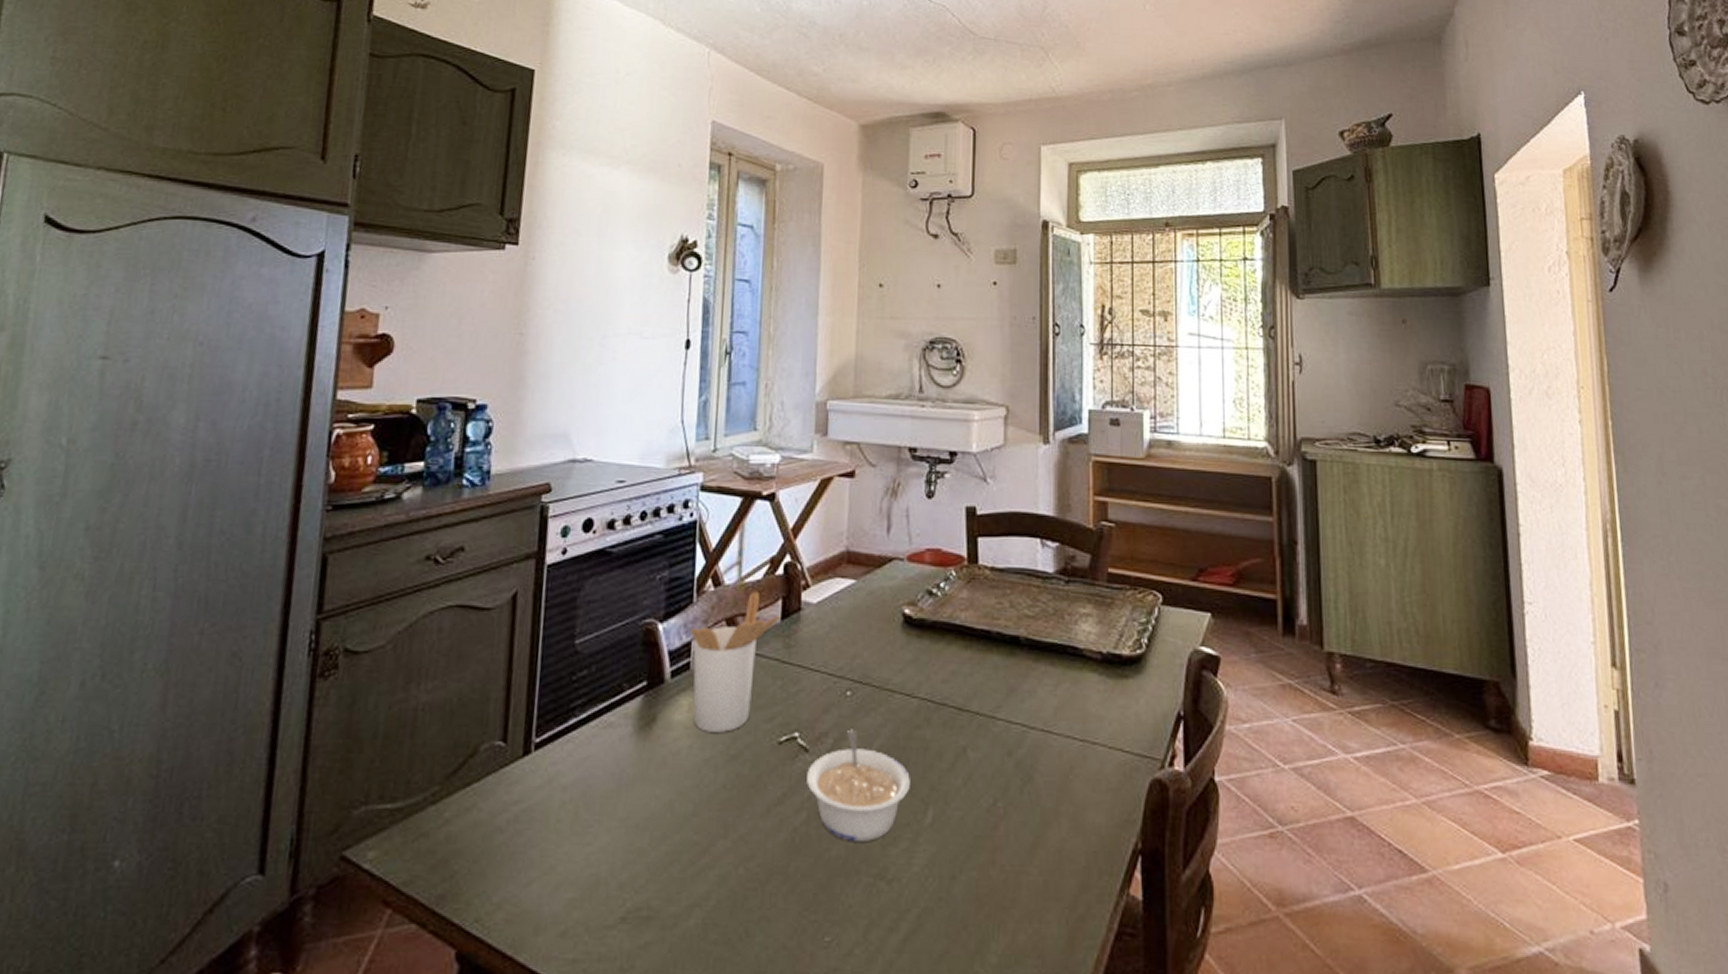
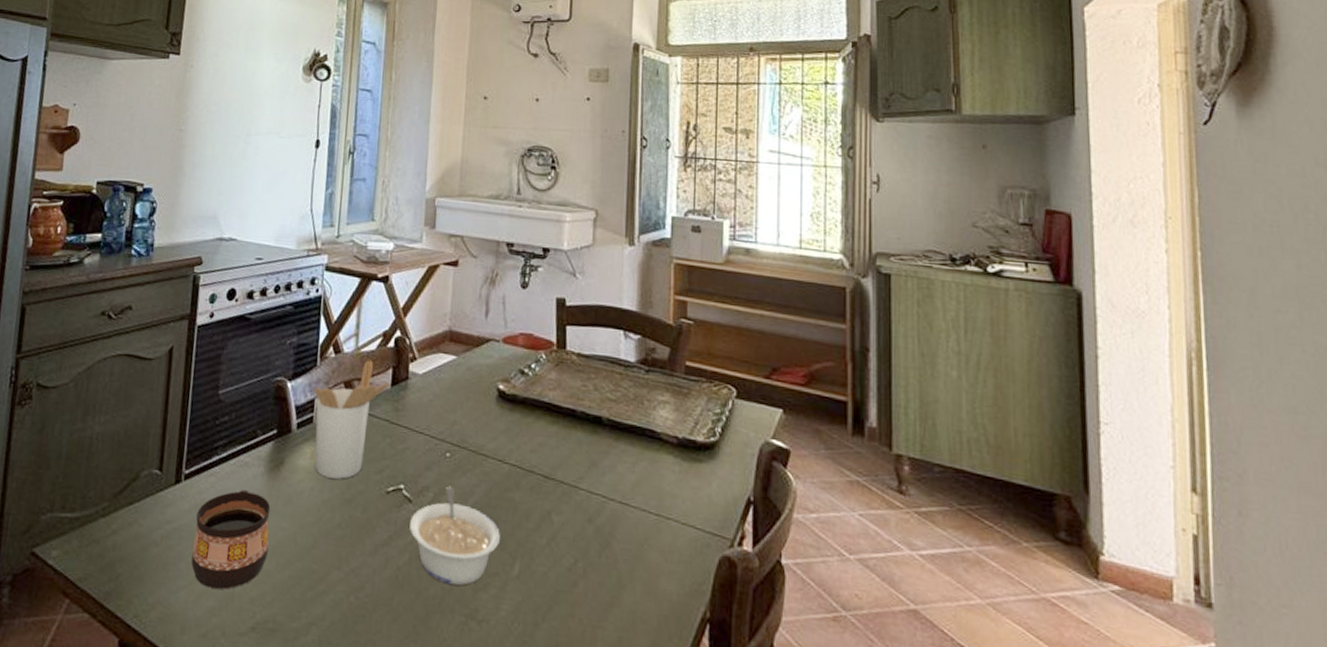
cup: none [545,756,642,876] -> present [191,490,271,590]

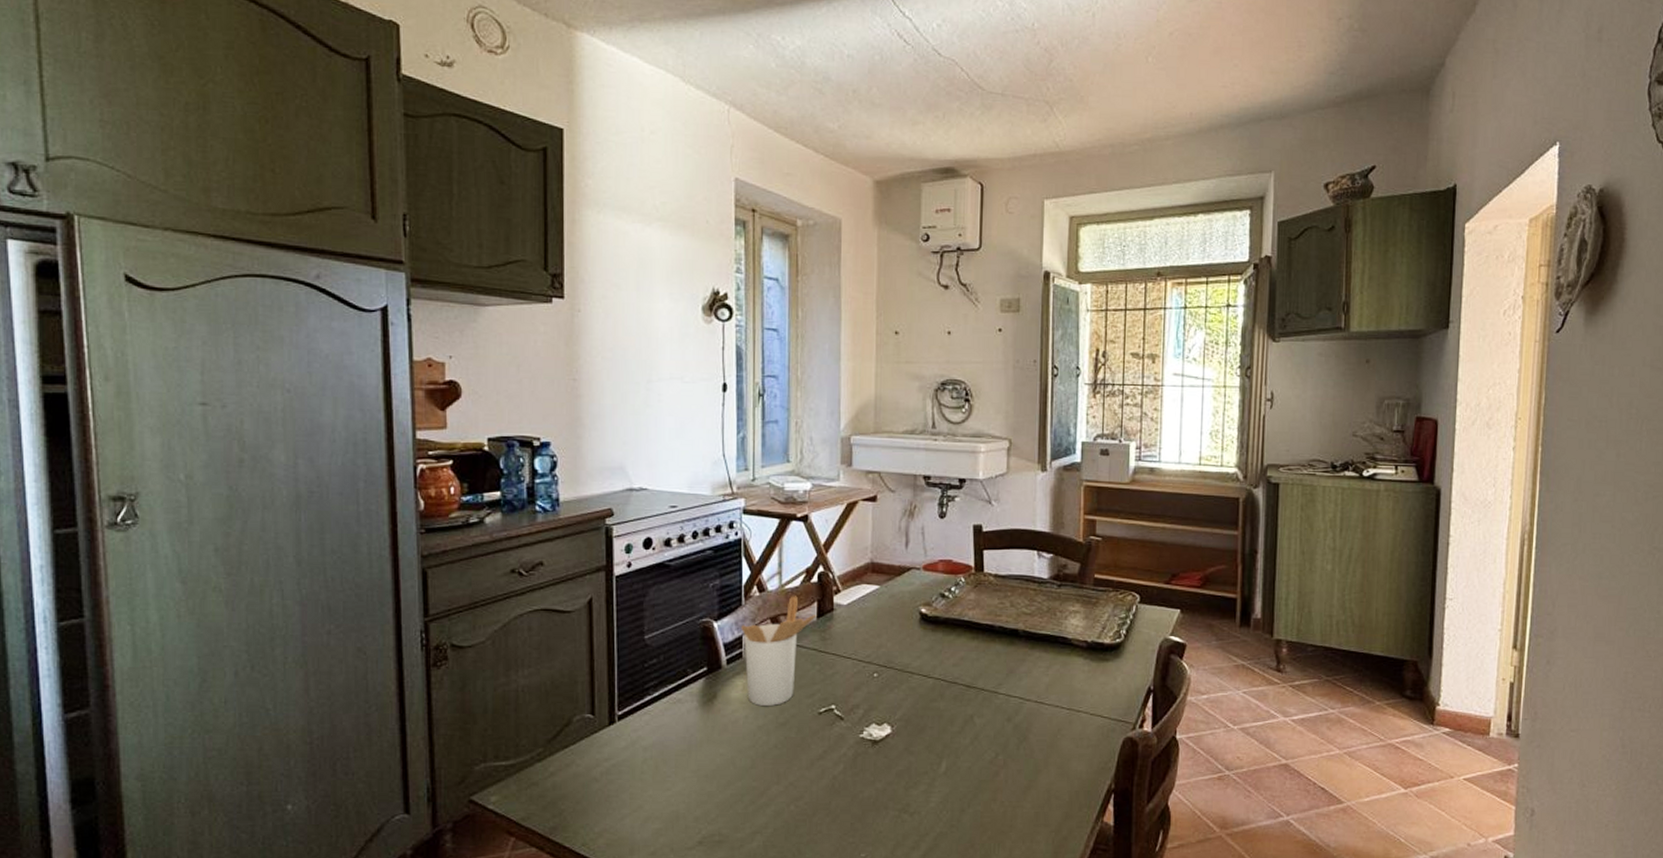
cup: present [191,490,271,590] -> none [634,724,708,812]
legume: present [409,486,500,585] -> none [843,702,927,785]

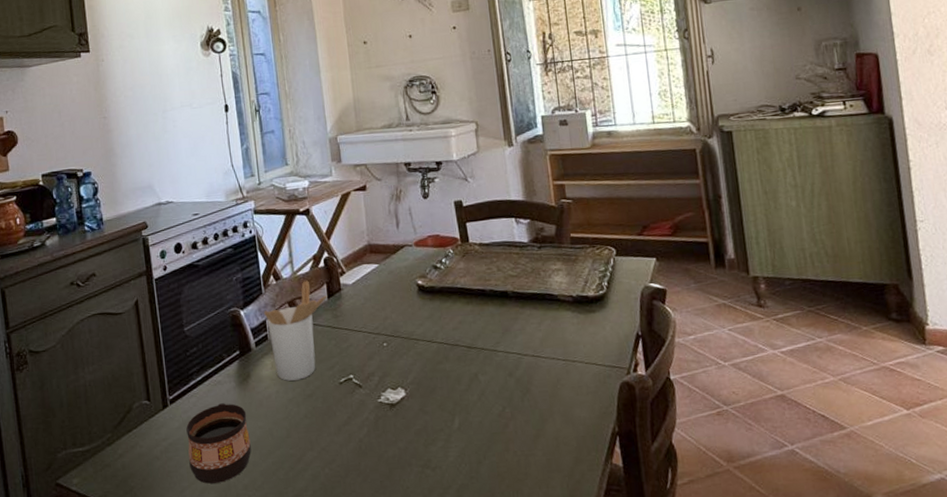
cup: none [634,724,708,812] -> present [186,403,251,484]

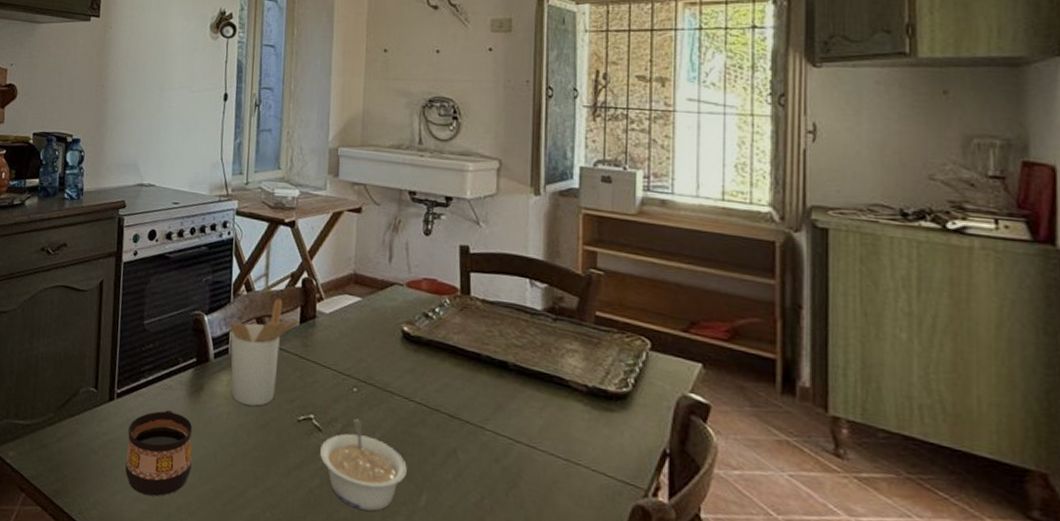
legume: none [363,368,440,445] -> present [320,418,407,511]

